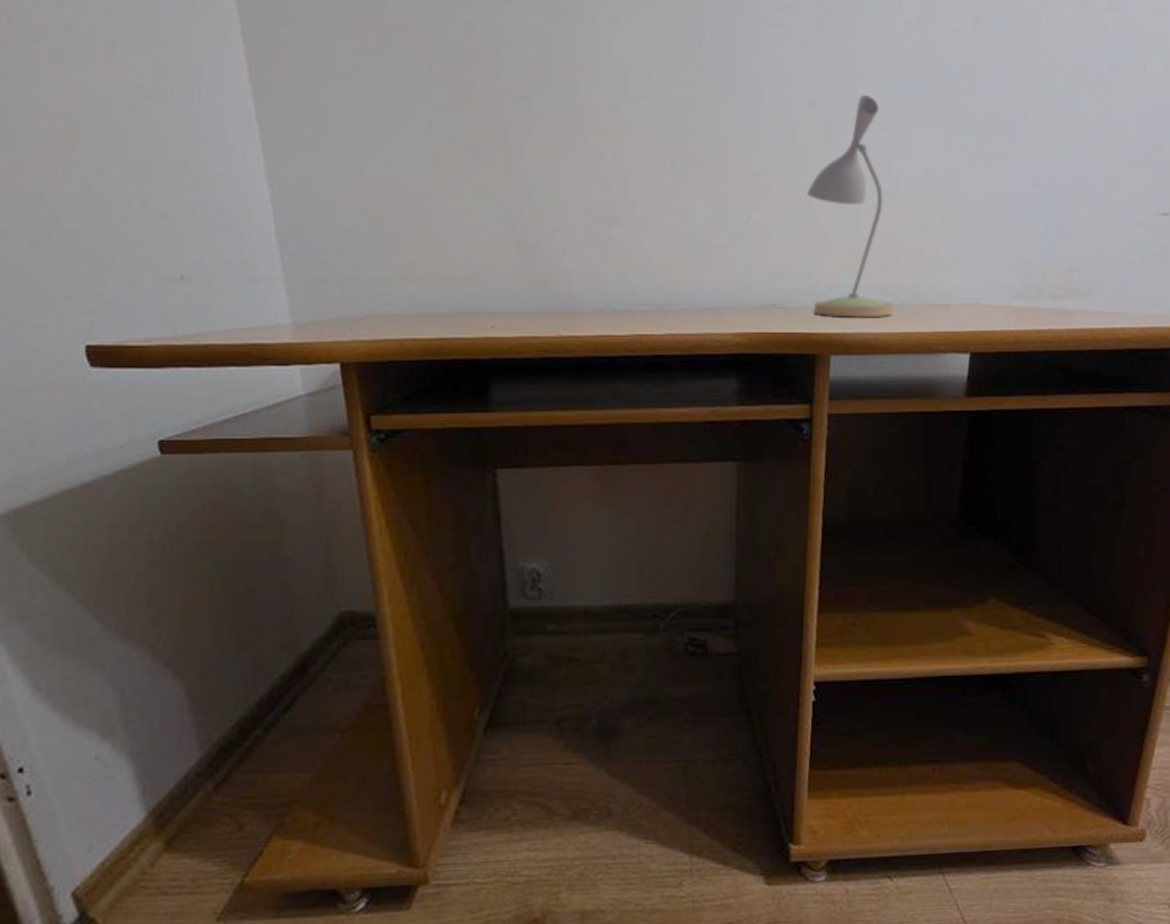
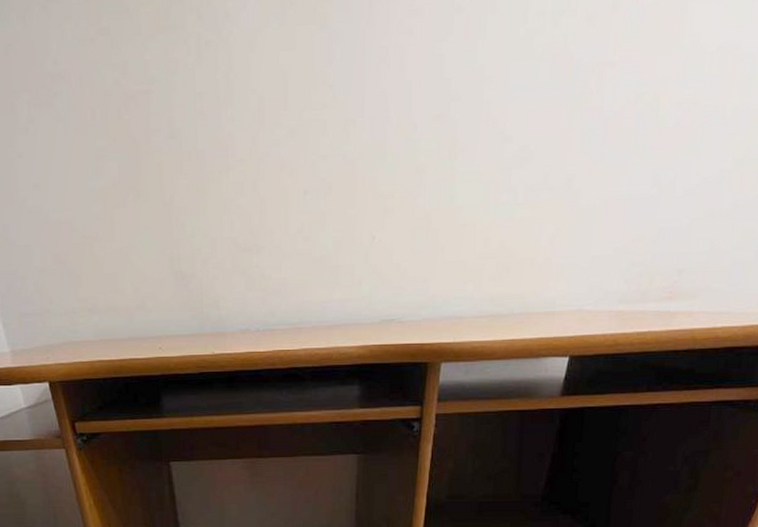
desk lamp: present [807,95,894,318] -> none [428,102,504,328]

